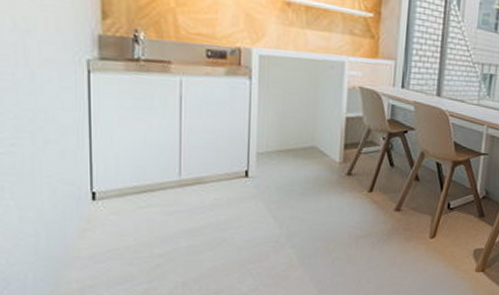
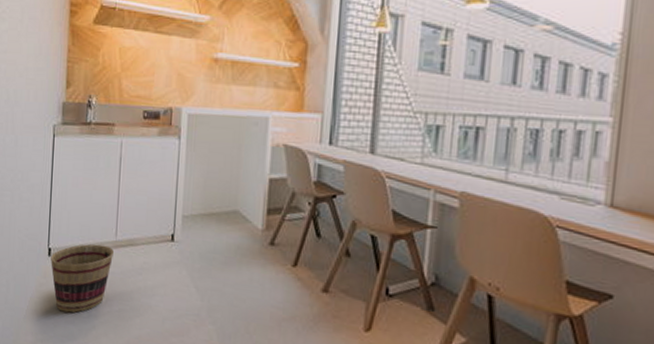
basket: none [96,184,178,255] -> present [51,244,114,313]

